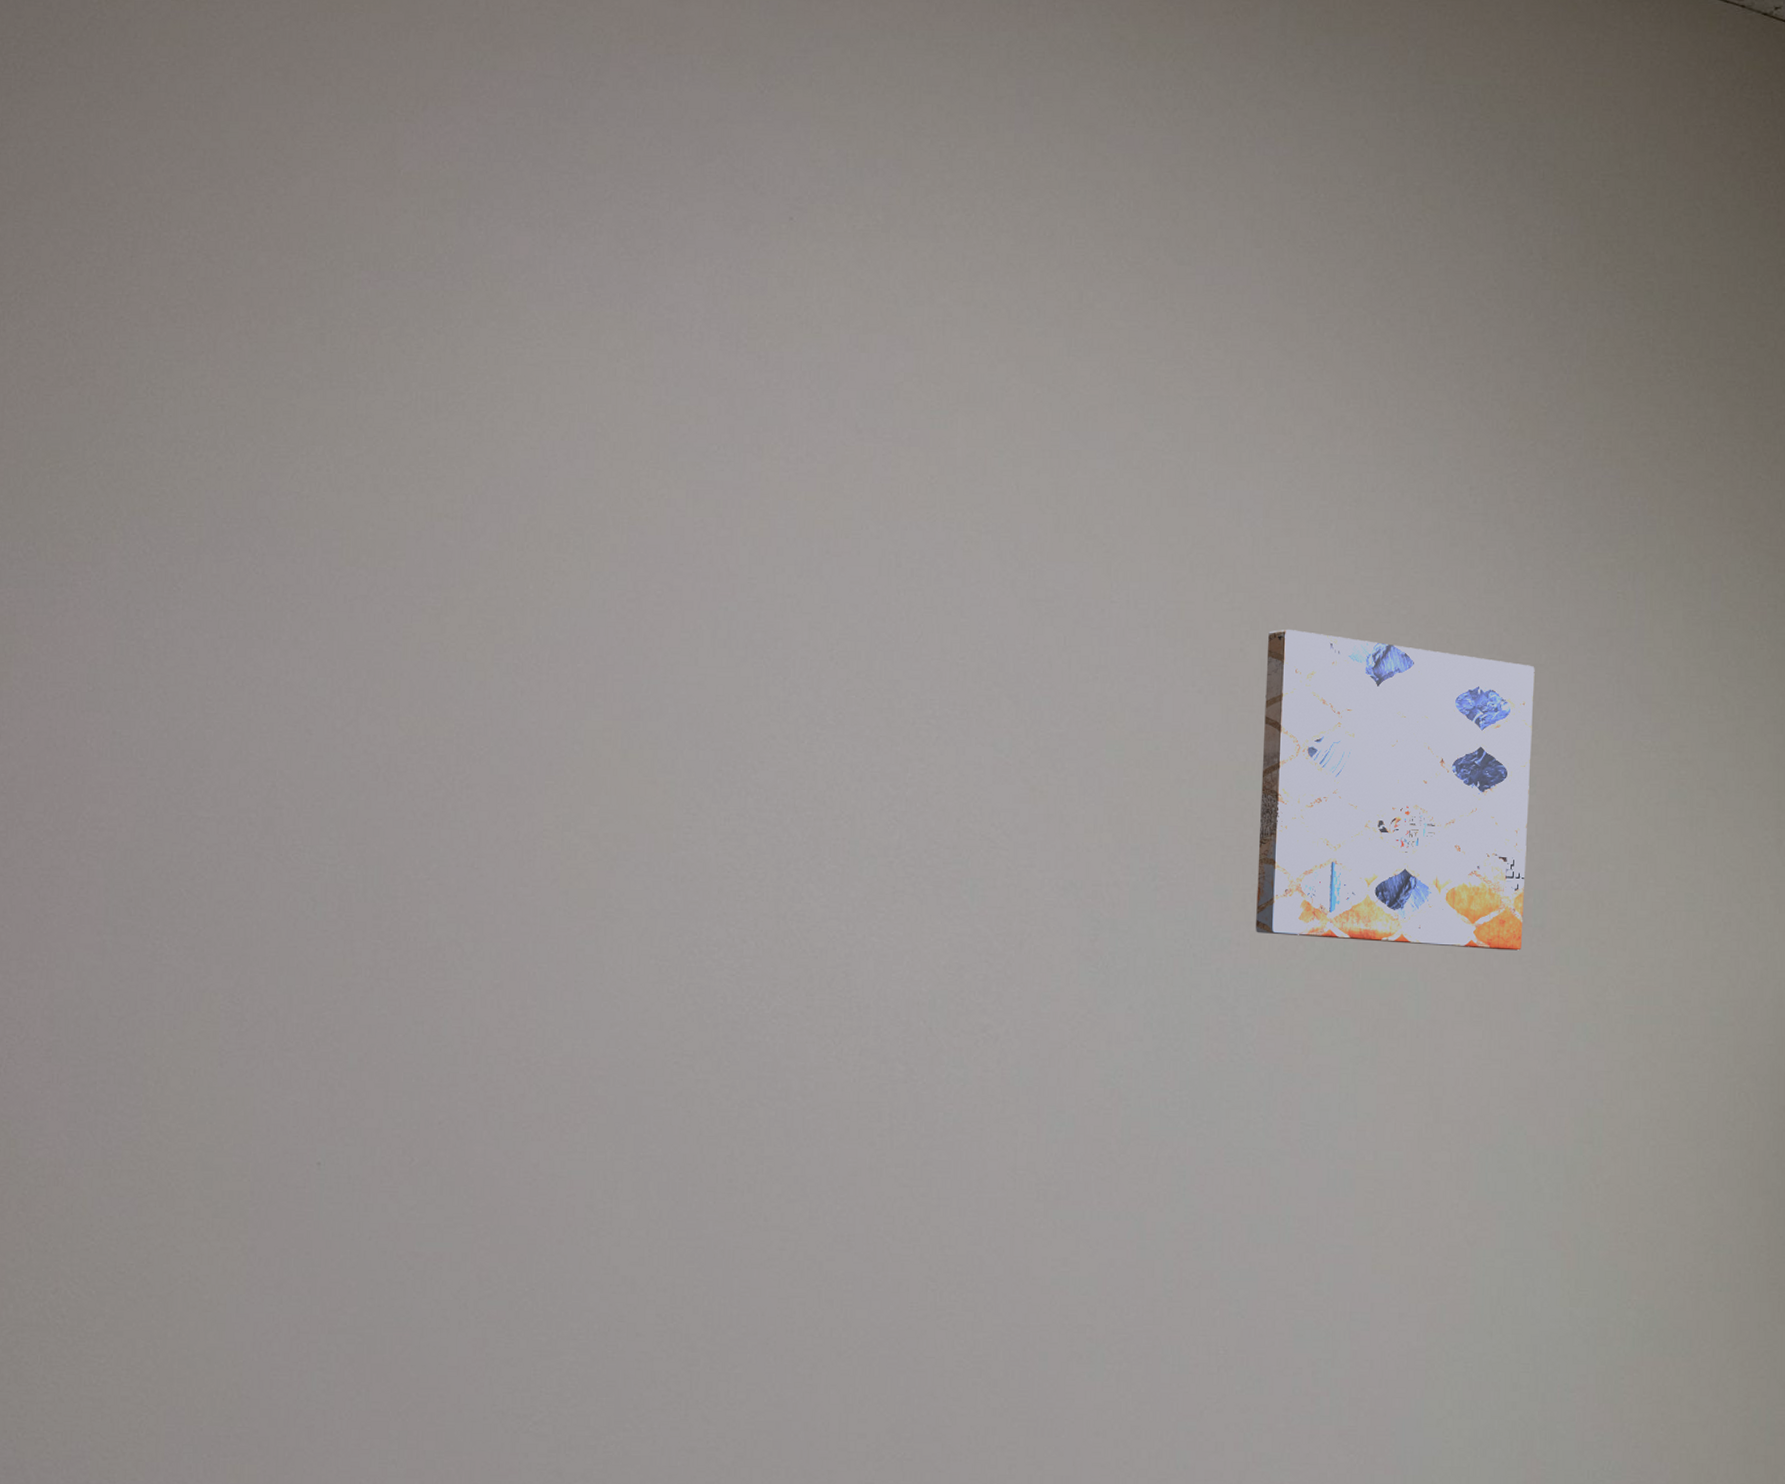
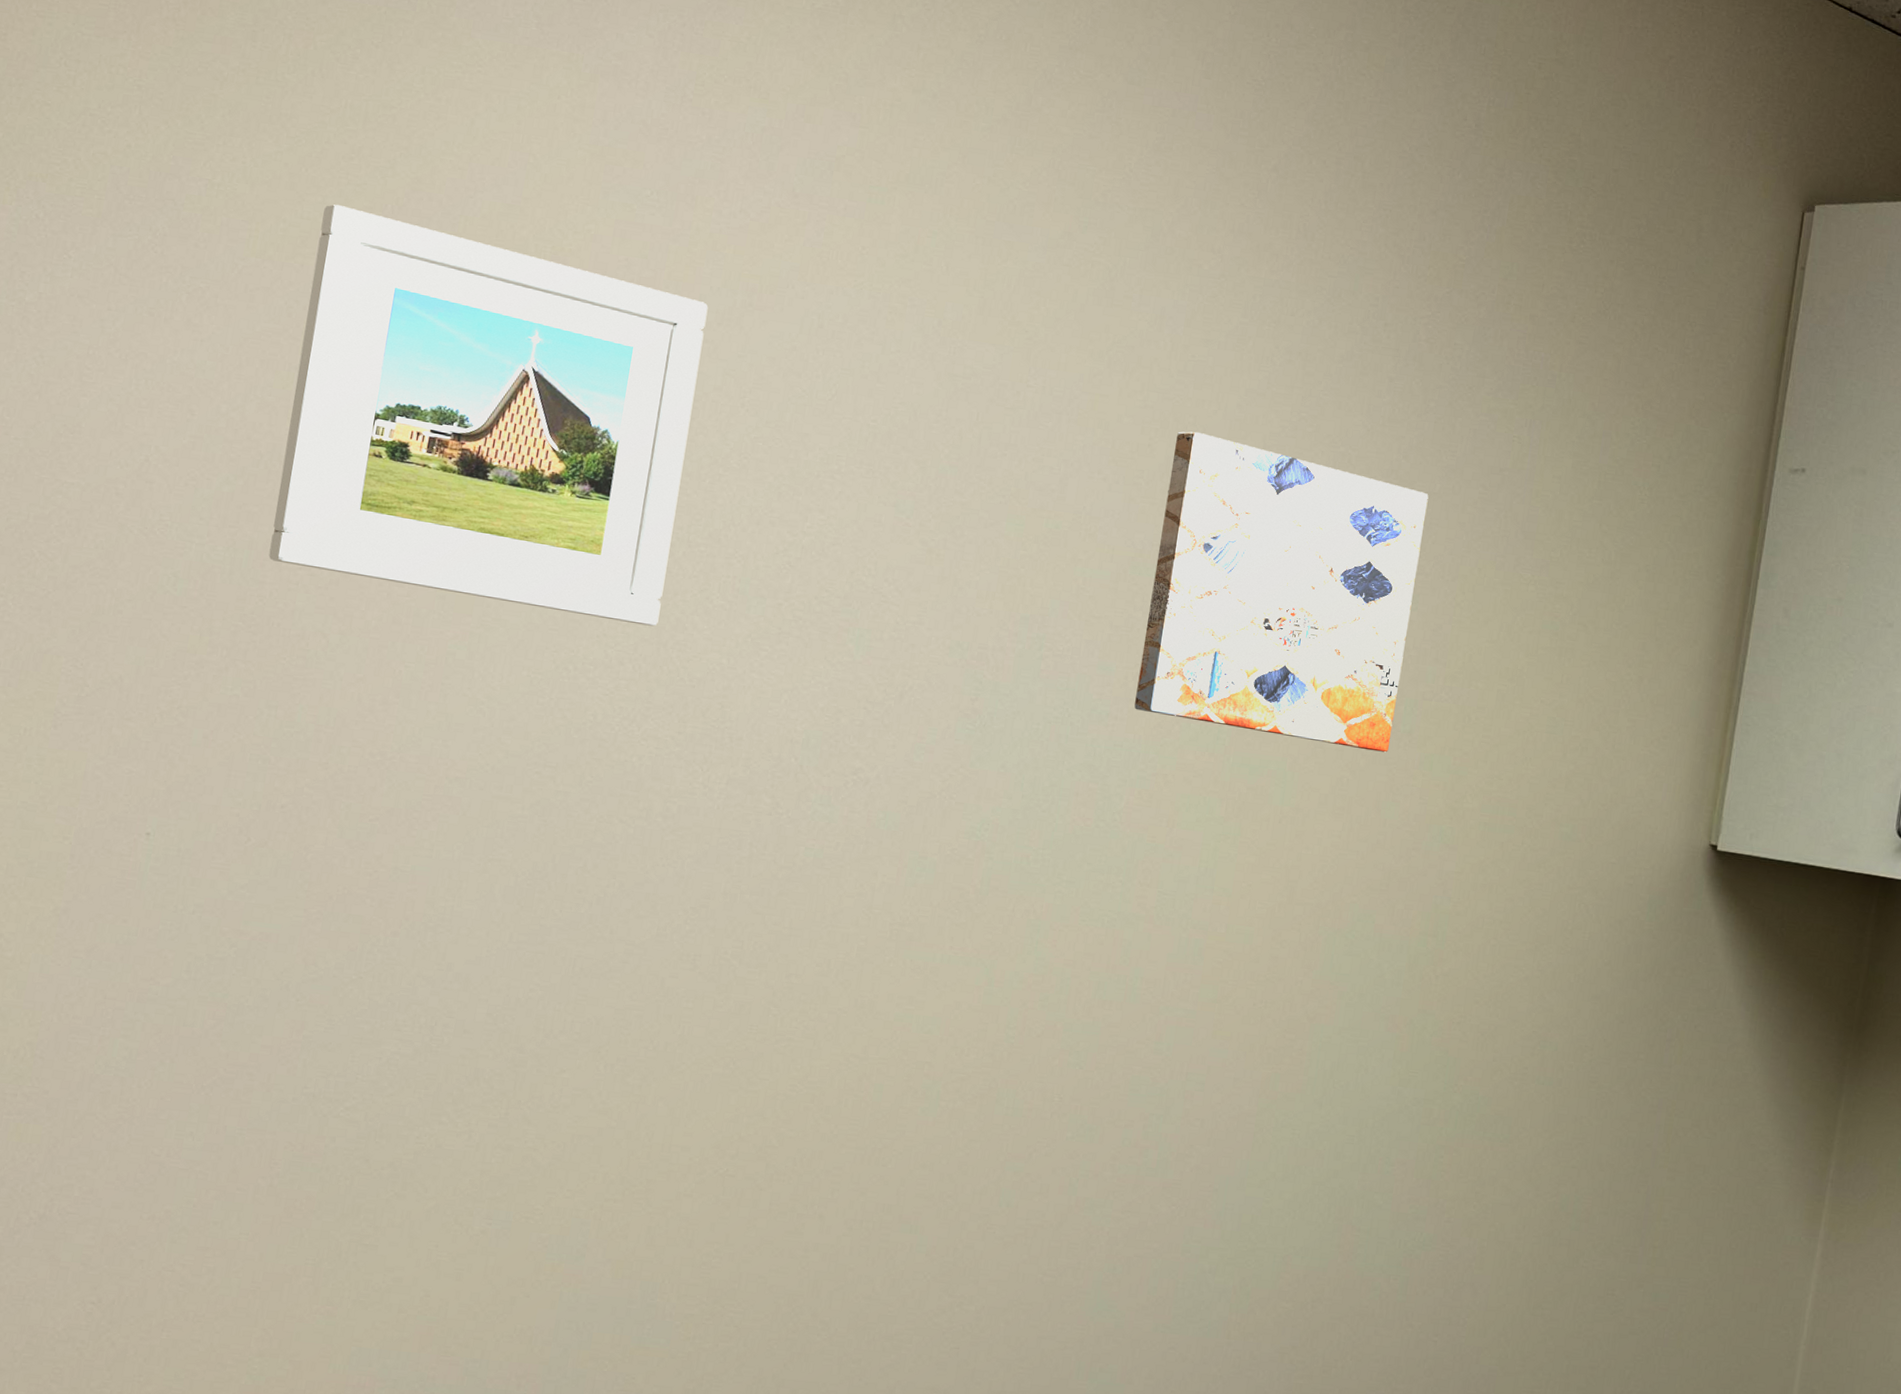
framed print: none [398,501,787,899] -> present [268,204,708,627]

